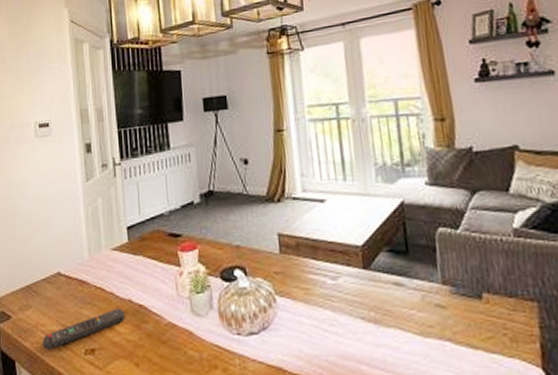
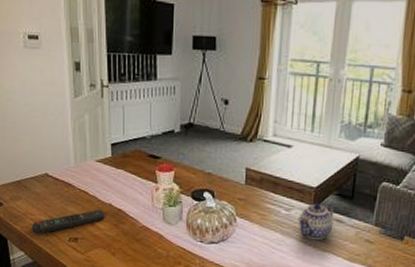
teapot: none [348,263,393,314] -> present [298,202,335,240]

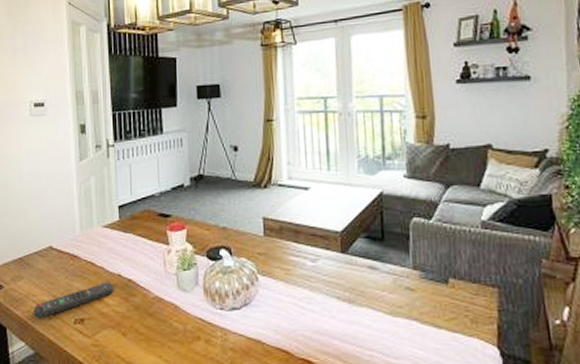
teapot: present [298,202,335,240] -> none [326,248,367,294]

